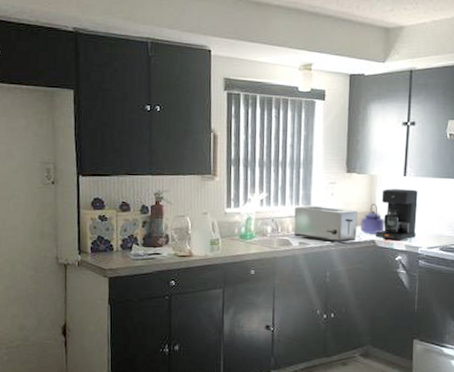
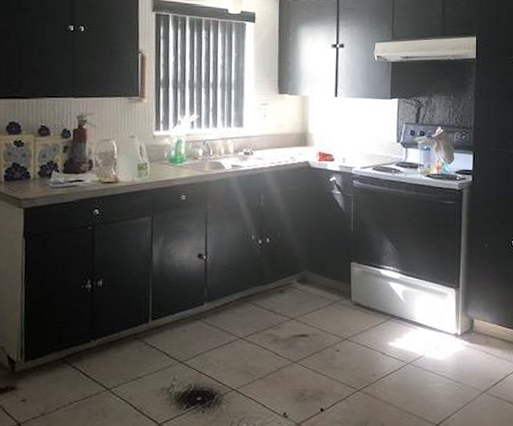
toaster: present [294,205,358,243] -> none [226,127,291,165]
kettle: present [360,204,385,234] -> none [294,125,318,155]
coffee maker: present [375,189,418,241] -> none [308,109,350,161]

